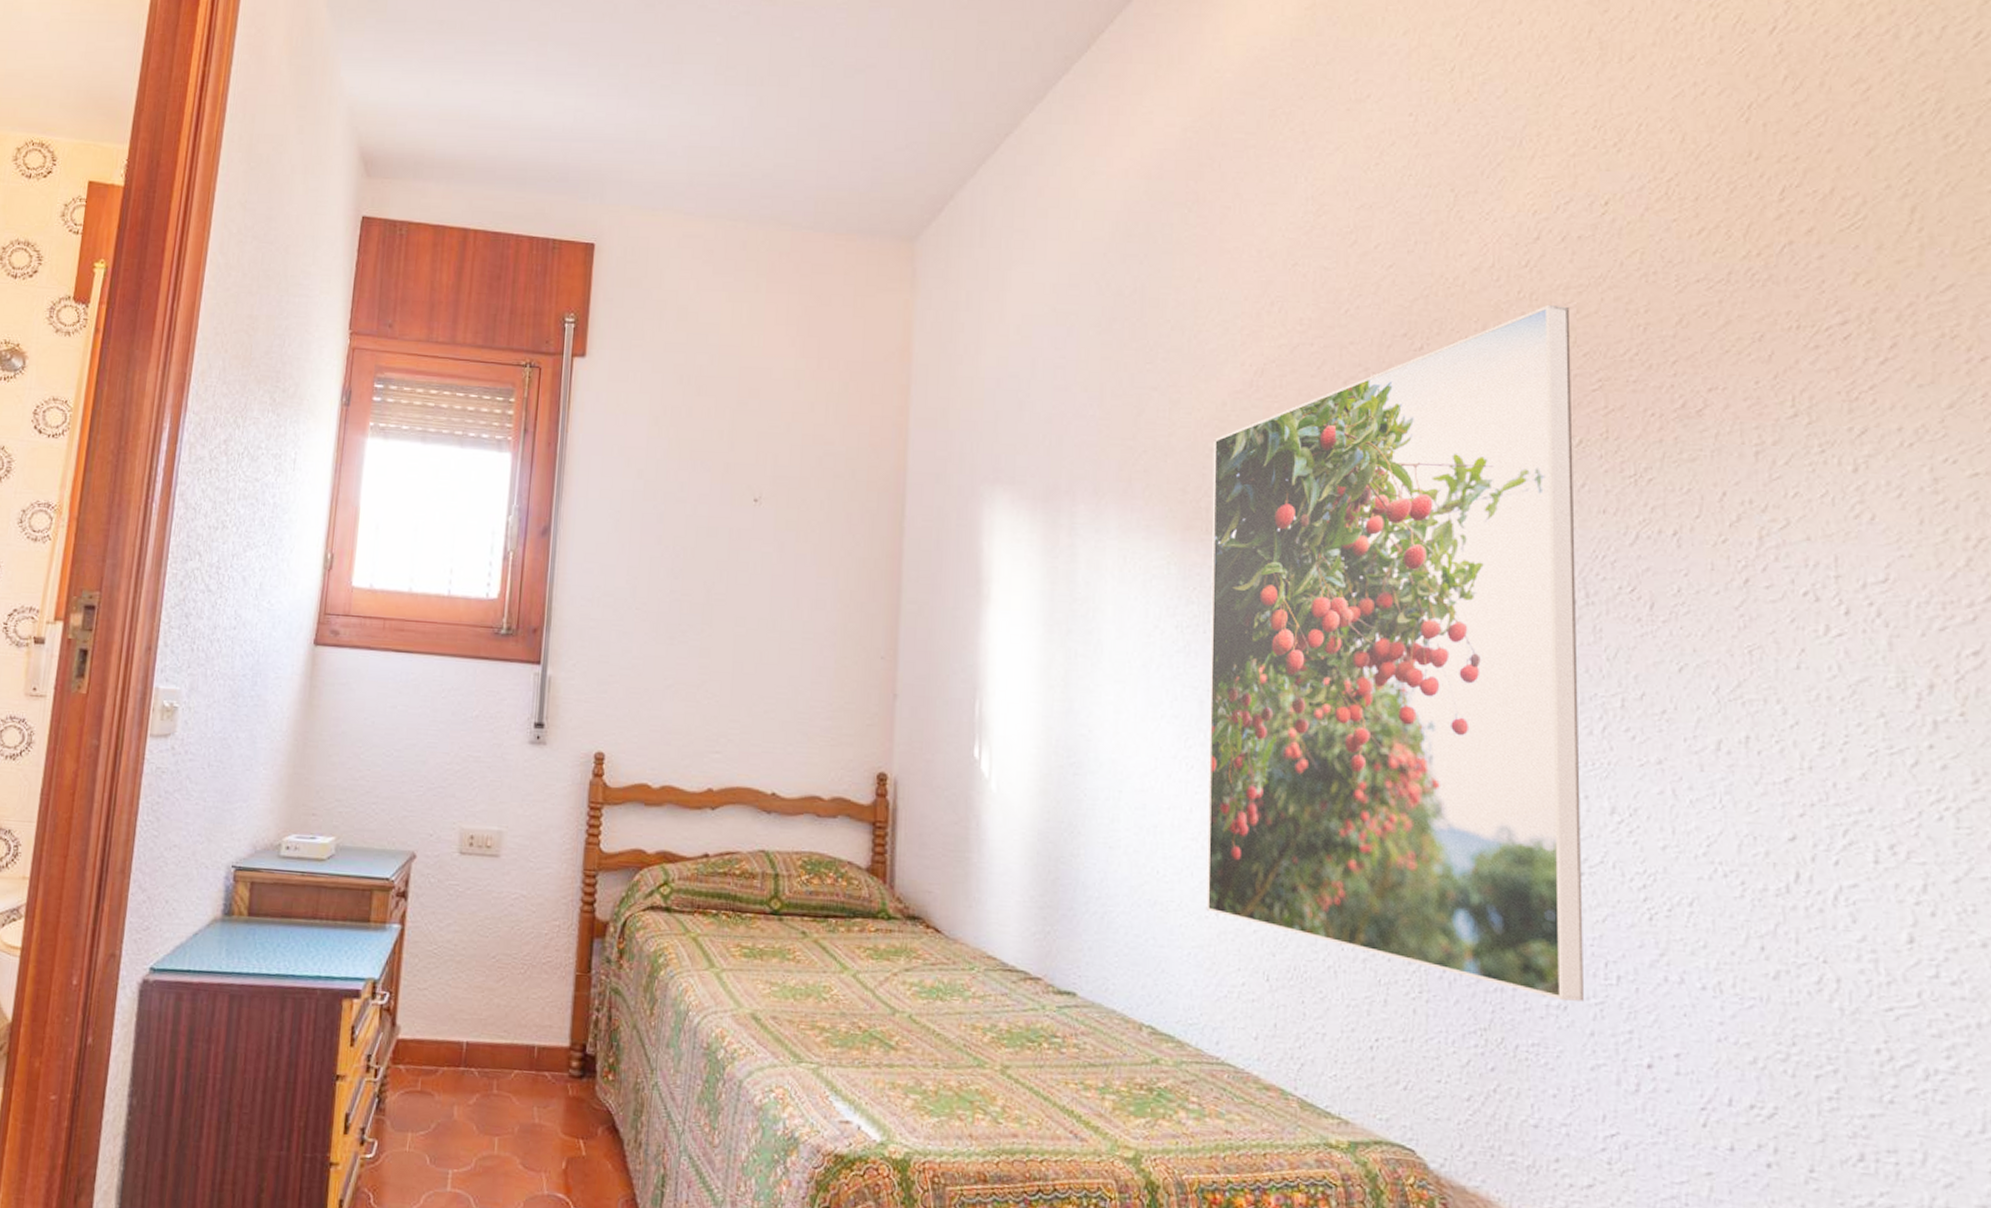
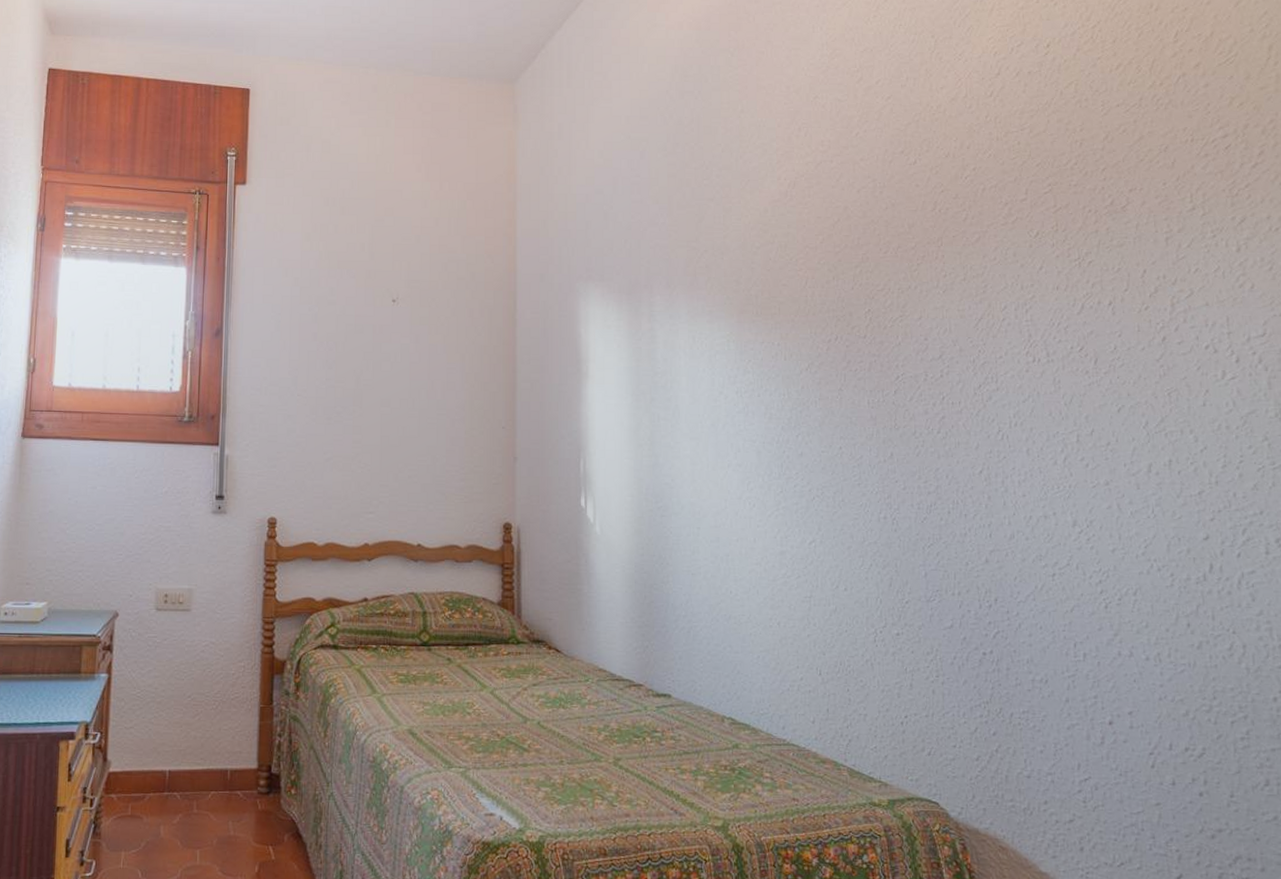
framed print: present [1206,304,1583,1002] -> none [759,126,1060,675]

